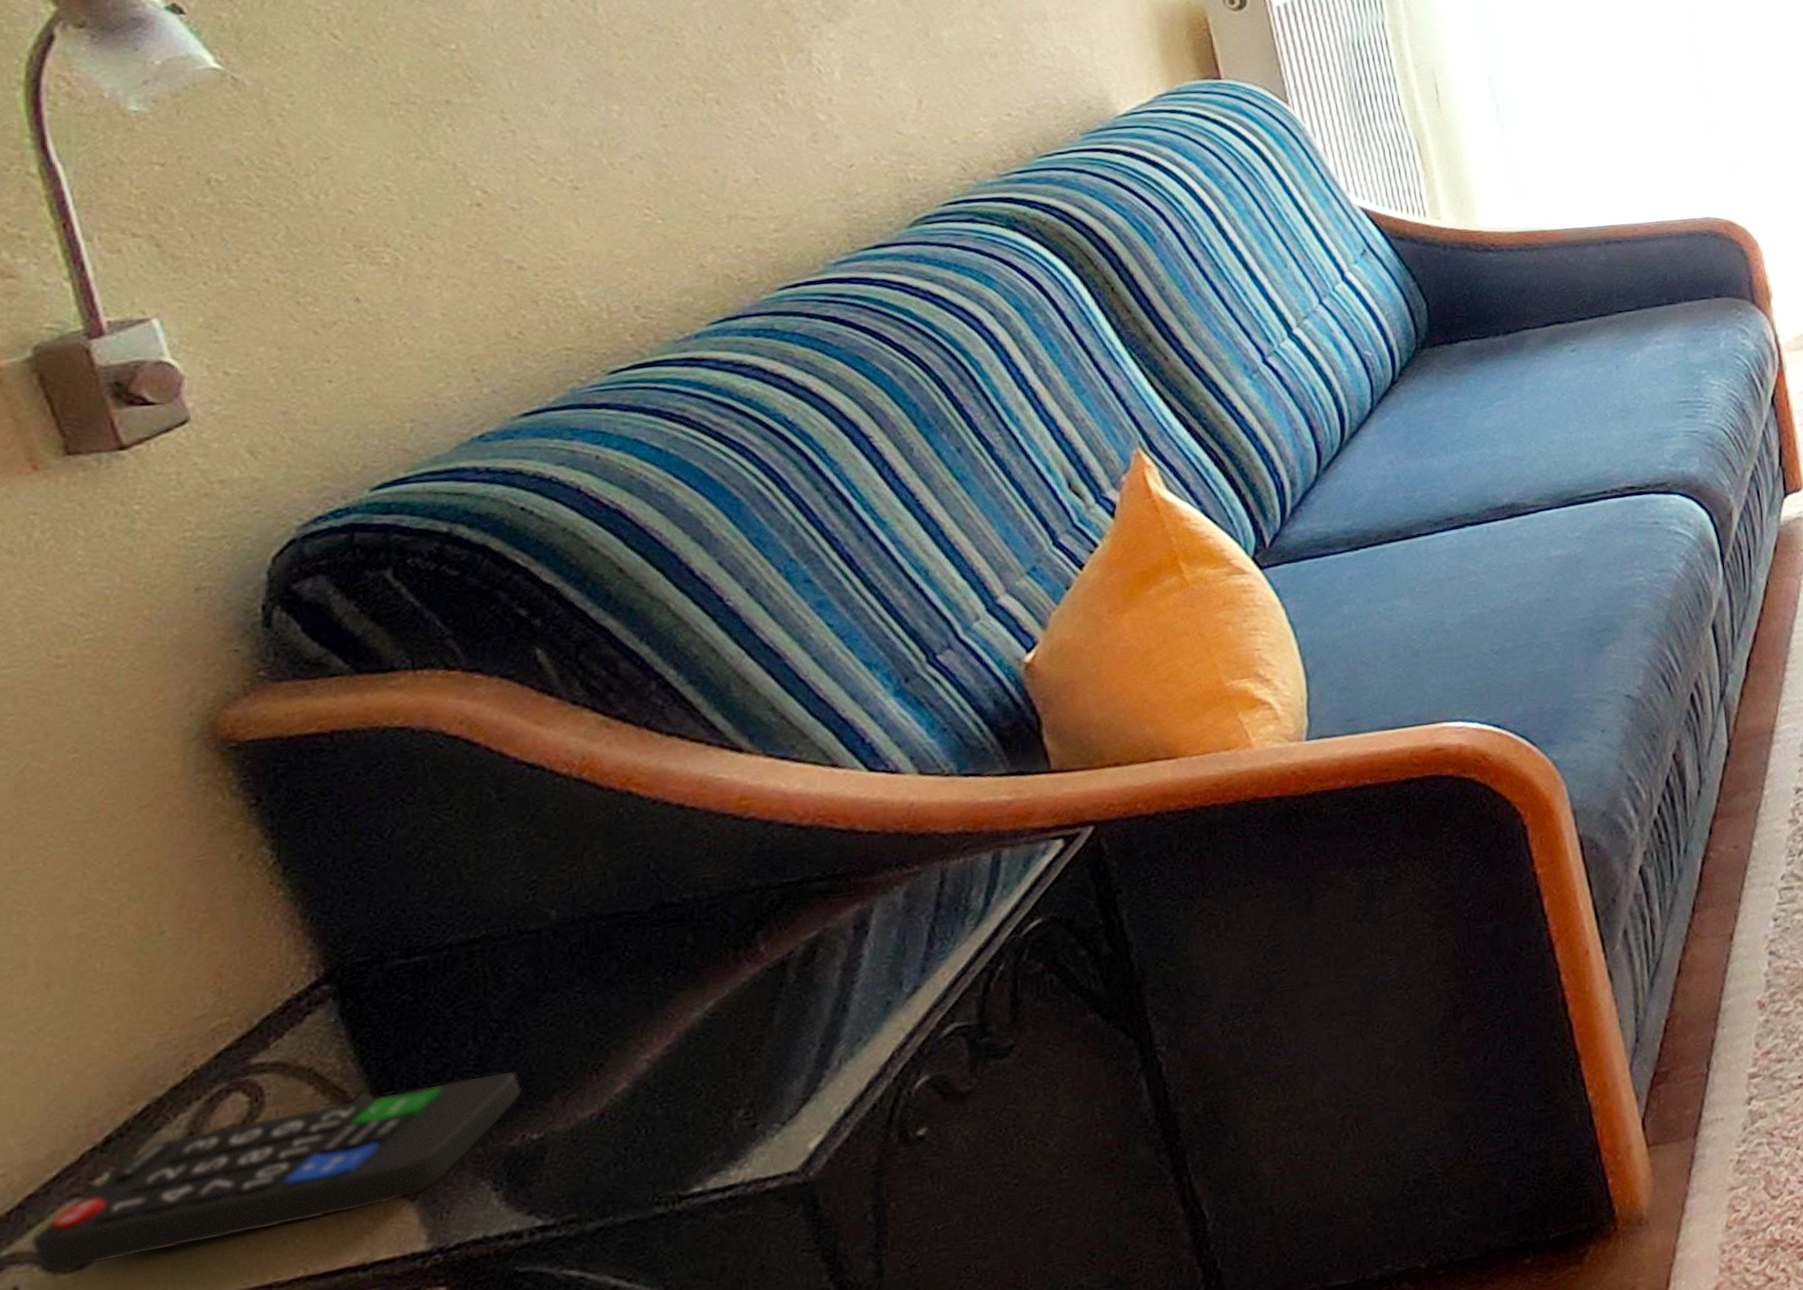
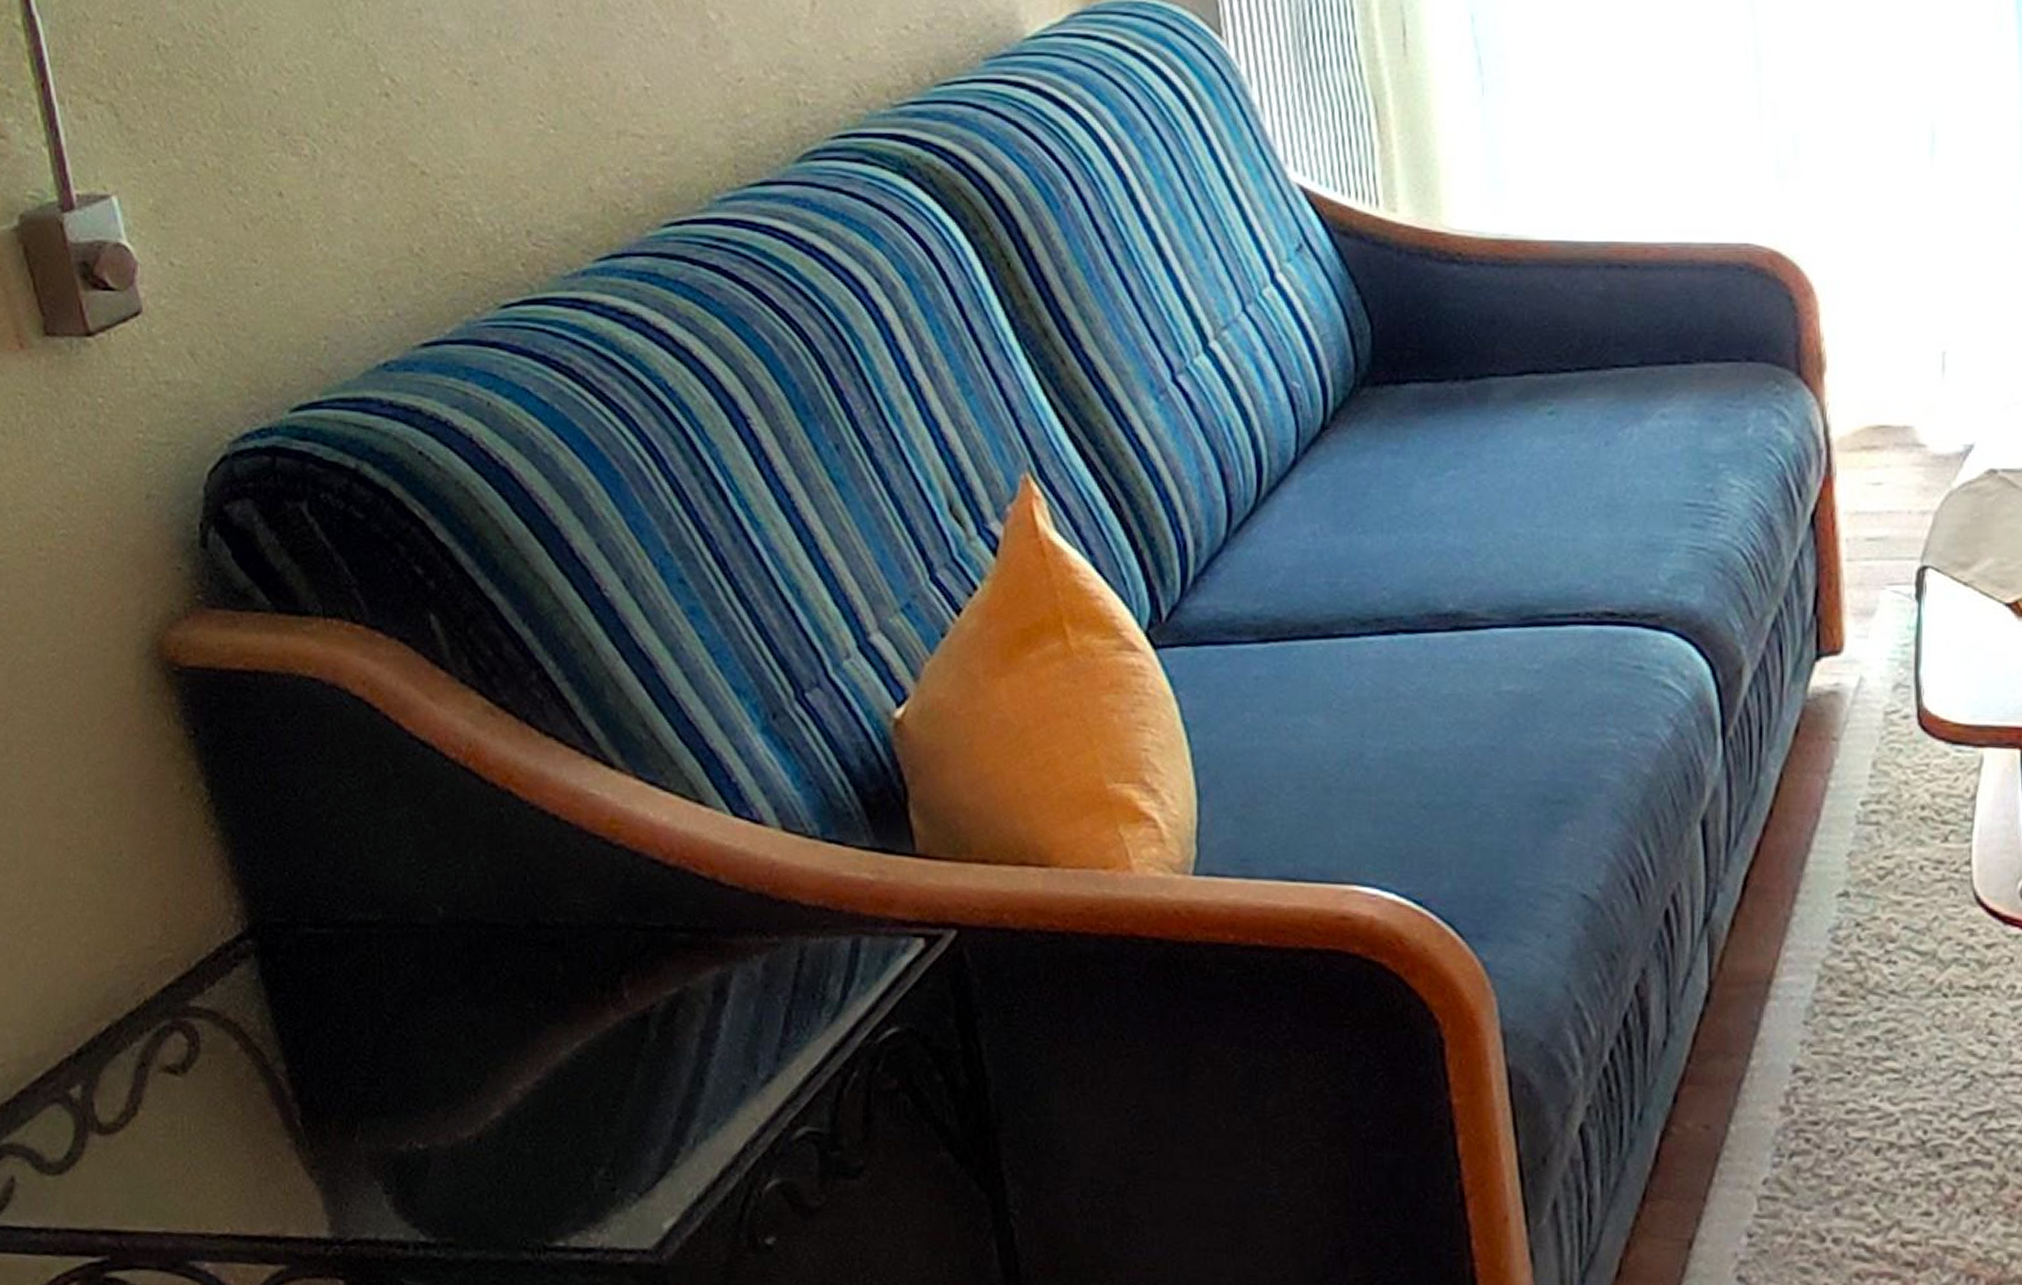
remote control: present [30,1071,522,1273] -> none [23,1063,410,1181]

